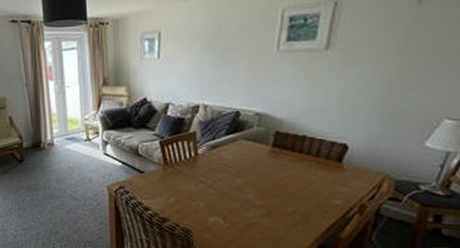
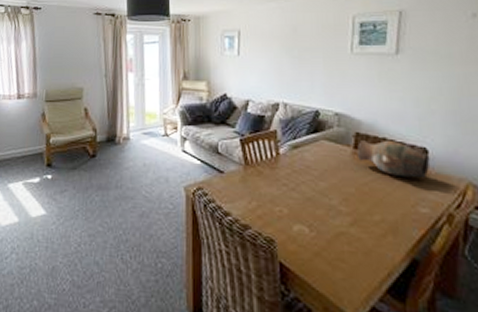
vase: none [276,137,349,173] -> present [358,140,430,178]

